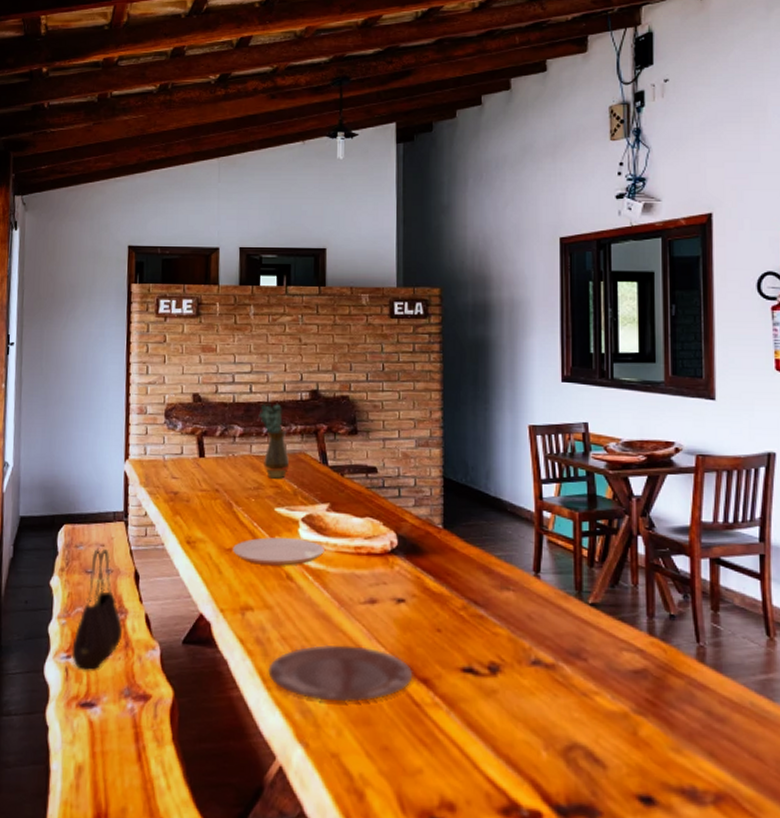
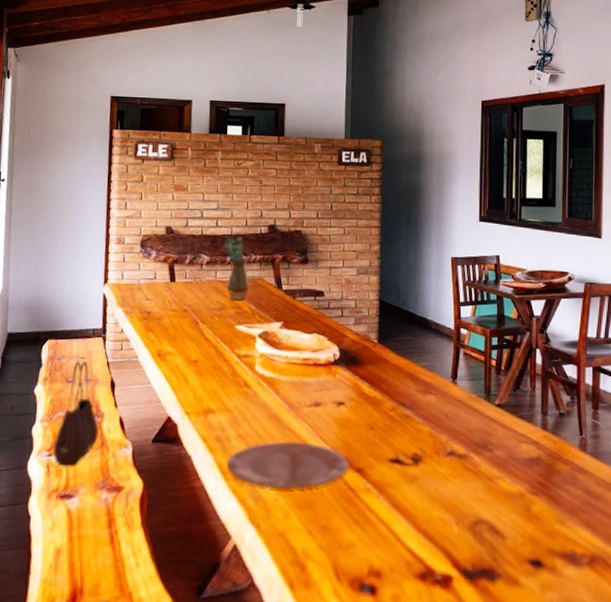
plate: present [233,537,324,566] -> none [198,350,277,375]

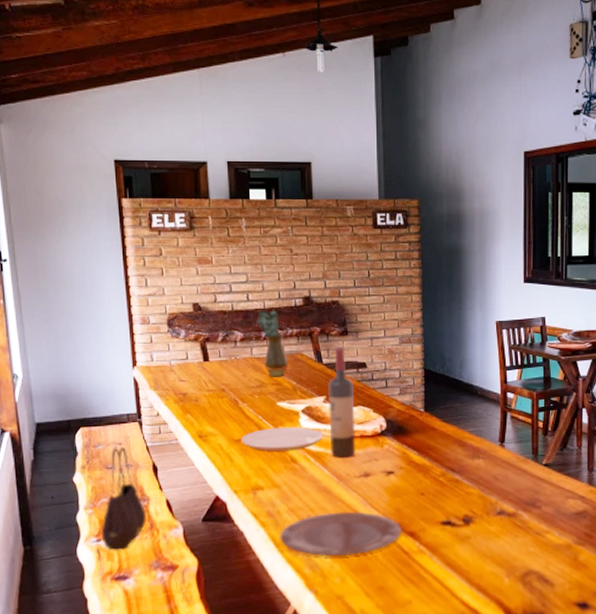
plate: none [198,350,277,375] -> present [241,427,323,452]
wine bottle: none [283,274,310,385] -> present [327,347,356,458]

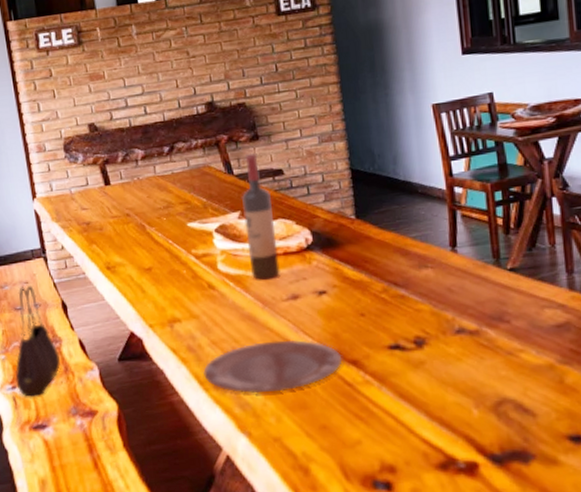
plate: present [241,427,323,452] -> none [152,249,242,279]
vase: present [256,307,287,377] -> none [157,120,195,196]

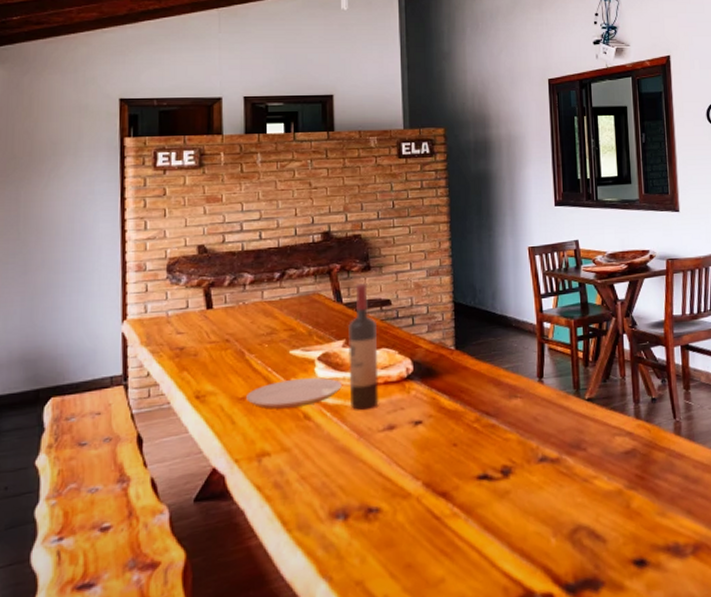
handbag: present [15,286,61,396] -> none [64,417,124,549]
plate: none [152,249,242,279] -> present [246,377,342,409]
plate: present [203,340,343,393] -> none [288,472,433,532]

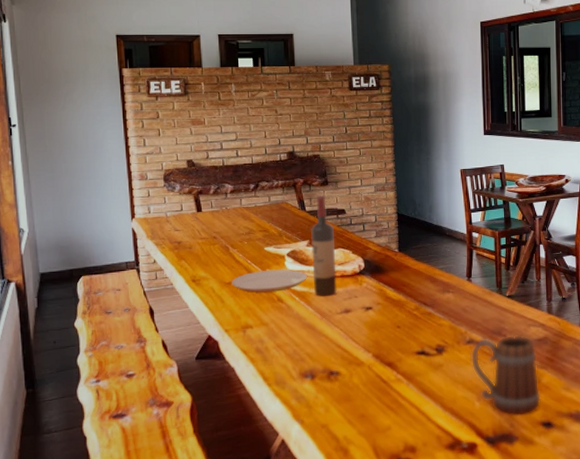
beer mug: none [544,447,631,553] -> present [470,334,541,415]

